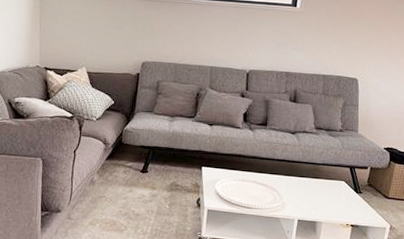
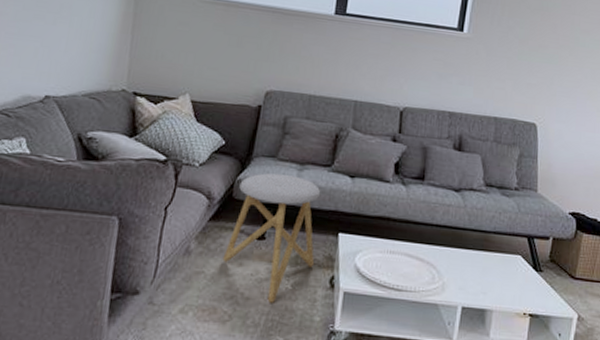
stool: none [117,124,188,218] -> present [222,173,321,303]

